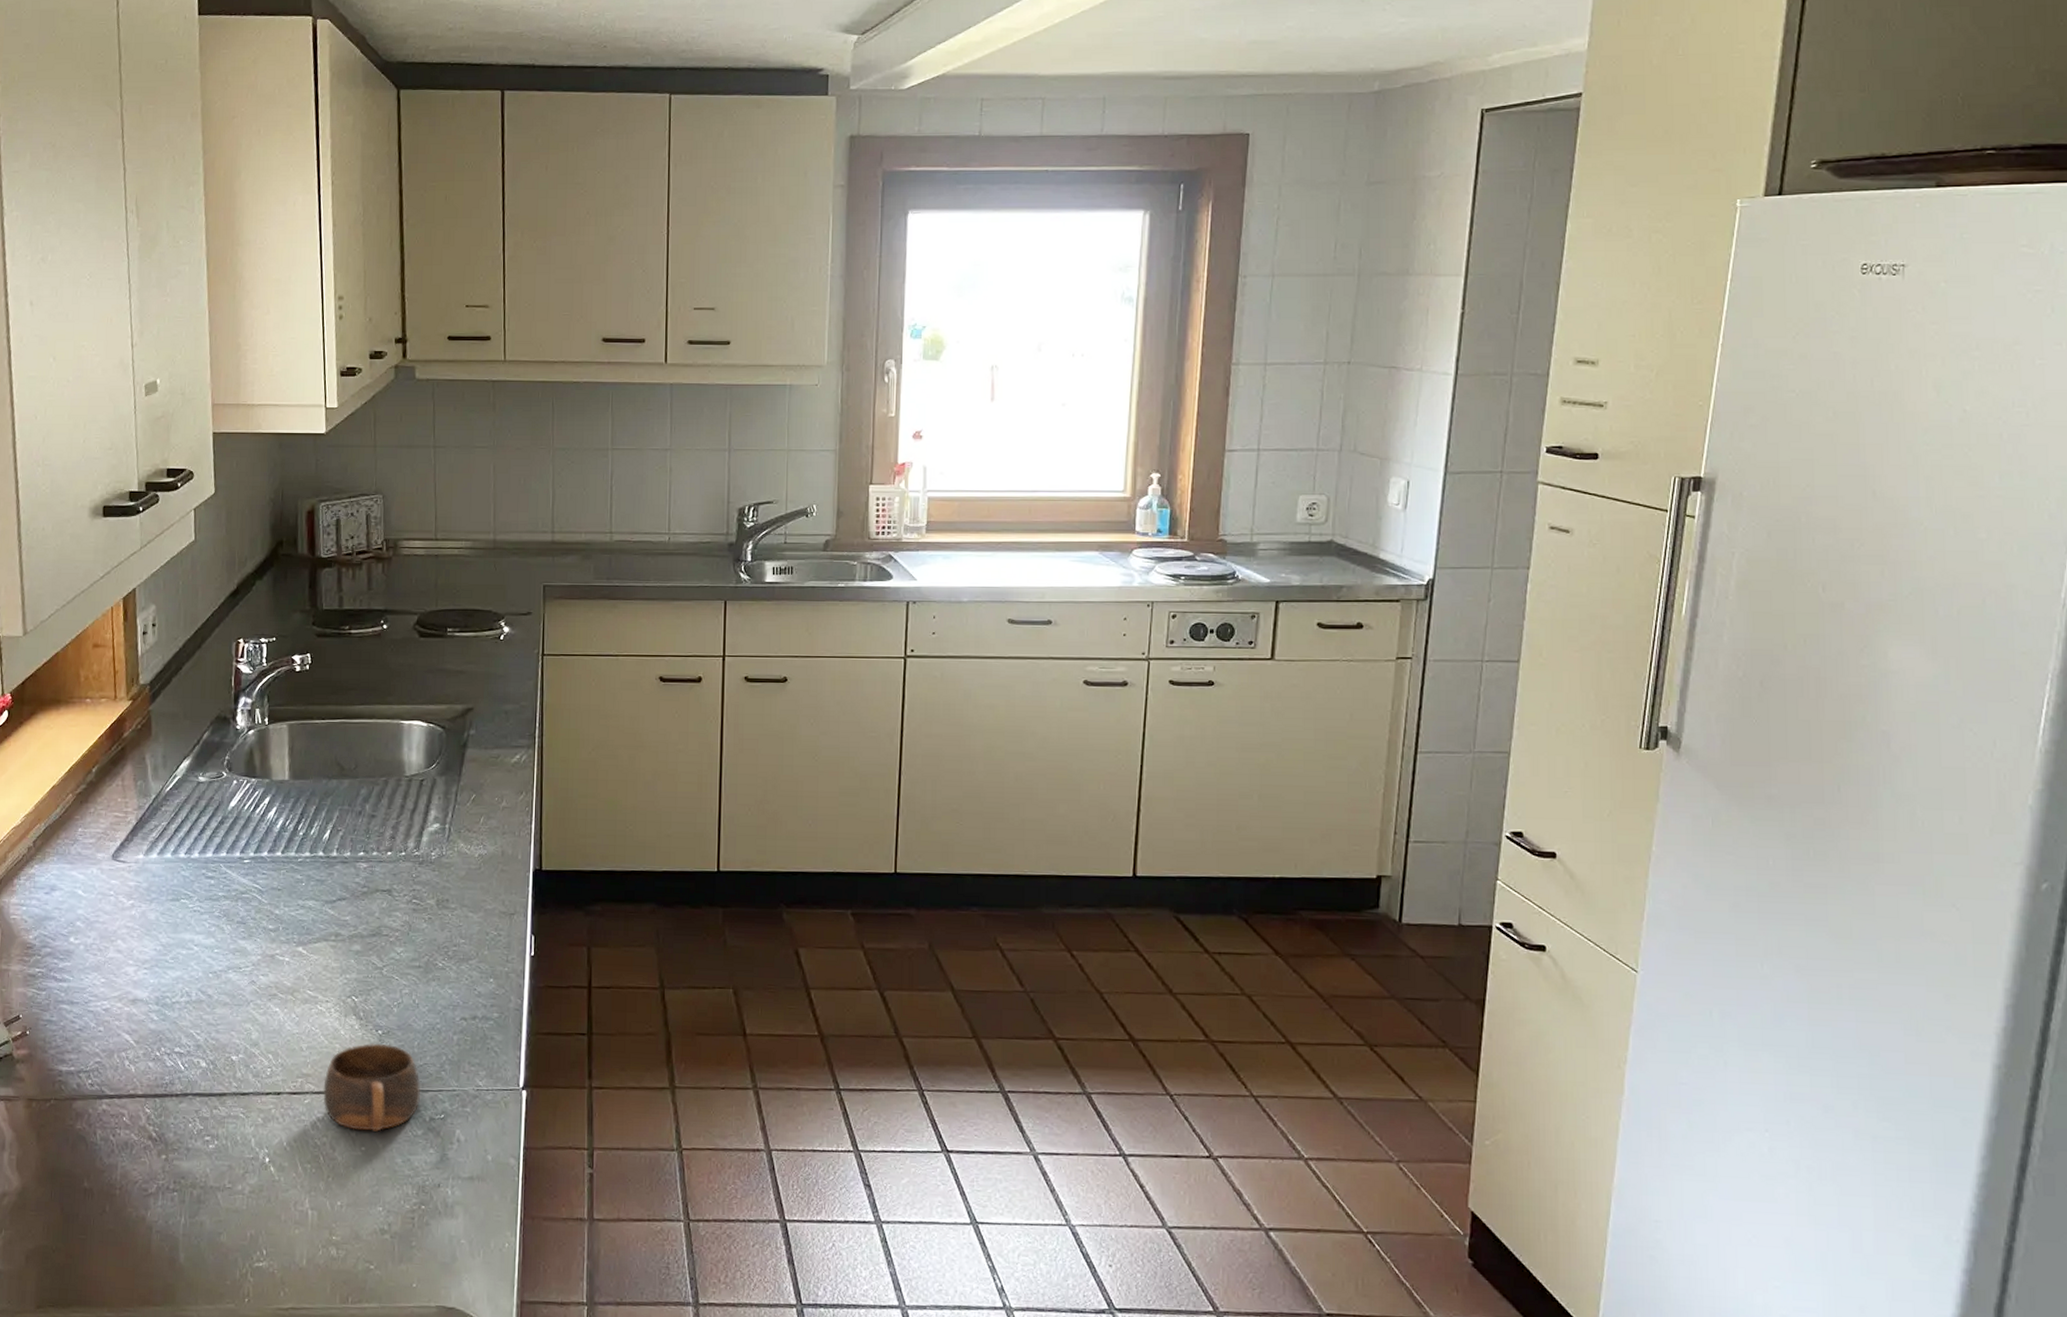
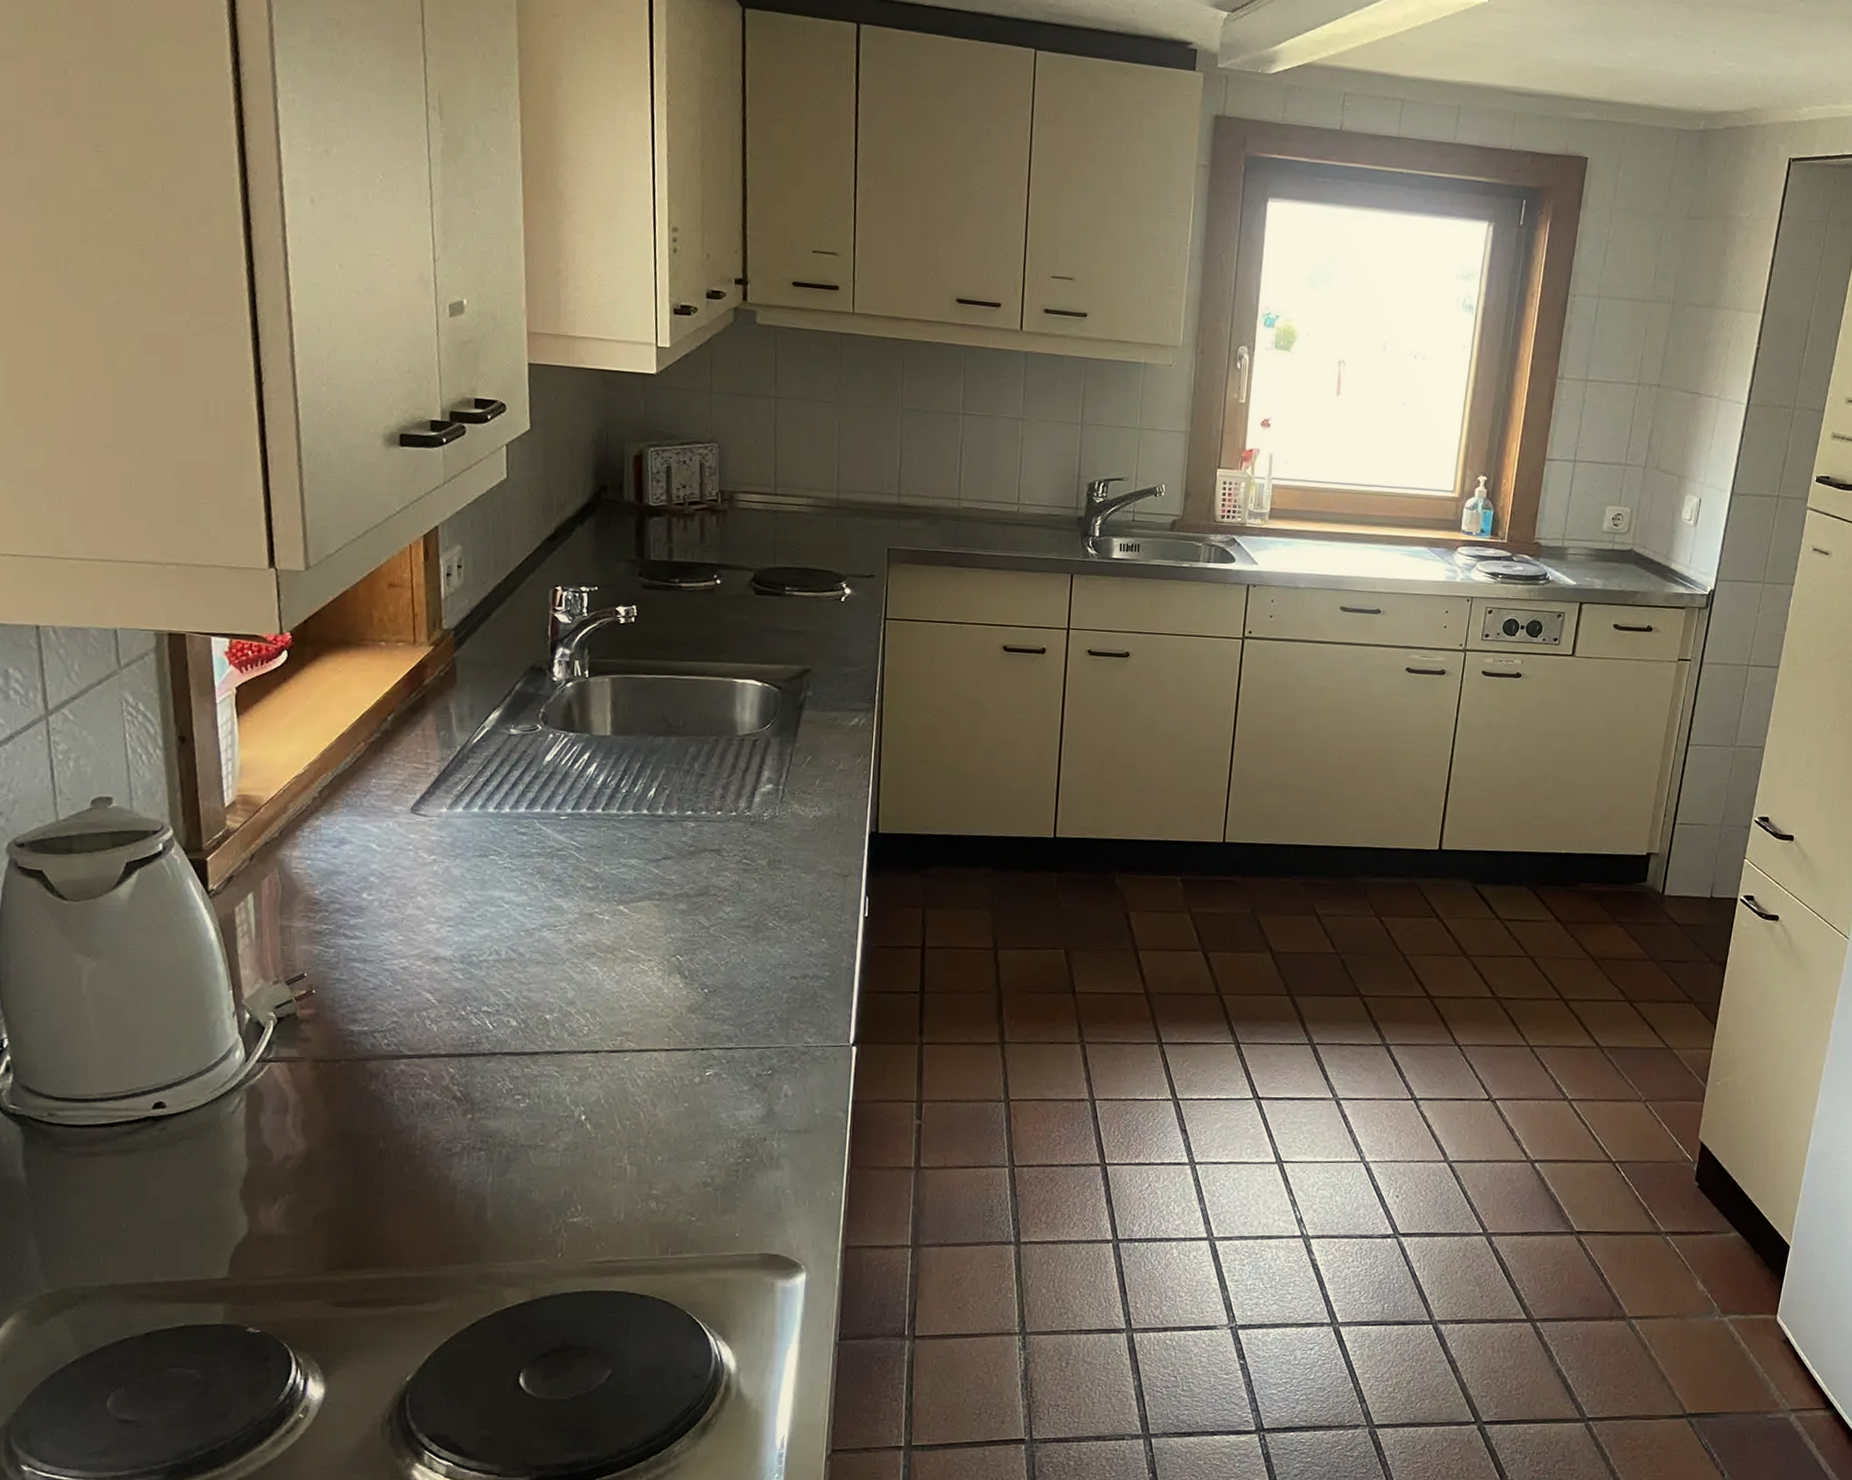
cup: present [323,1043,420,1132] -> none [644,1001,748,1088]

